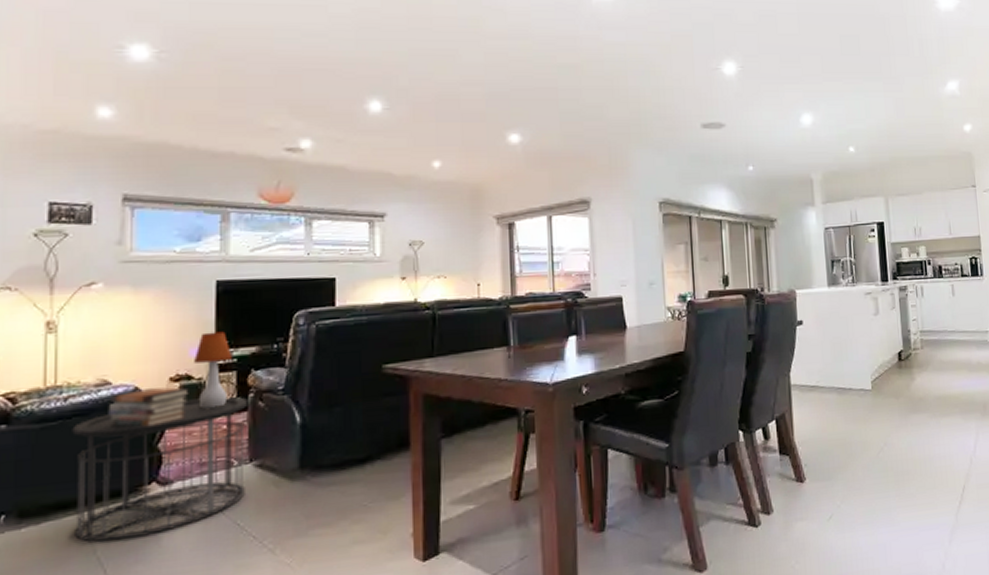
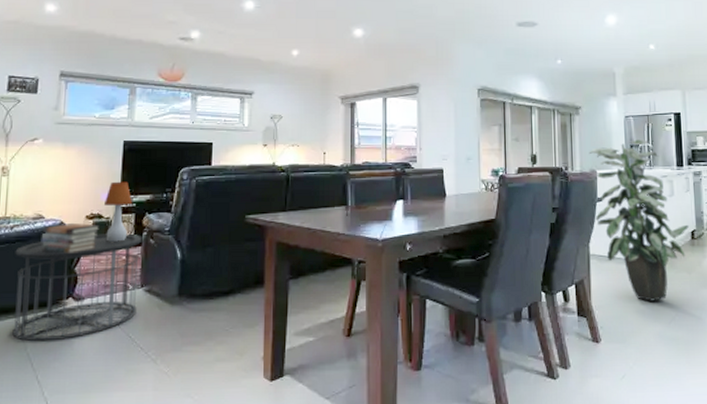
indoor plant: none [786,253,895,432] -> present [589,139,689,301]

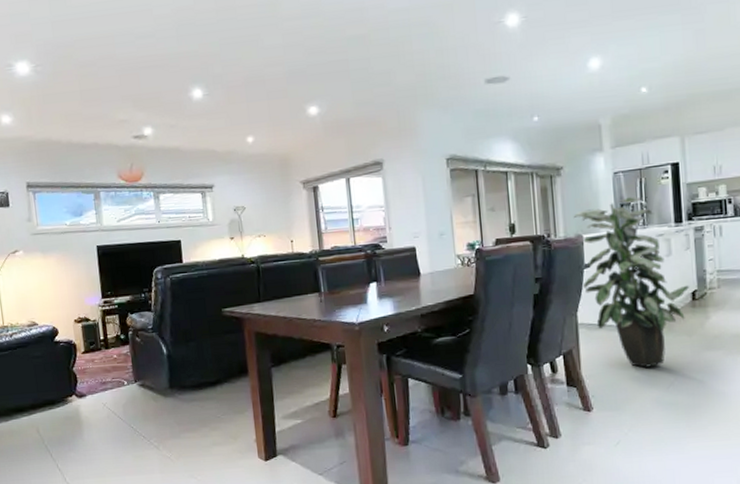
side table: present [12,233,142,342] -> none [18,334,134,436]
book stack: present [41,223,101,254] -> none [38,327,90,356]
table lamp: present [104,181,132,242] -> none [89,285,115,343]

